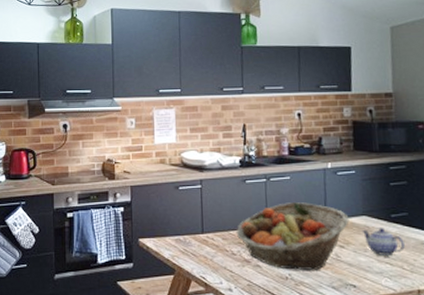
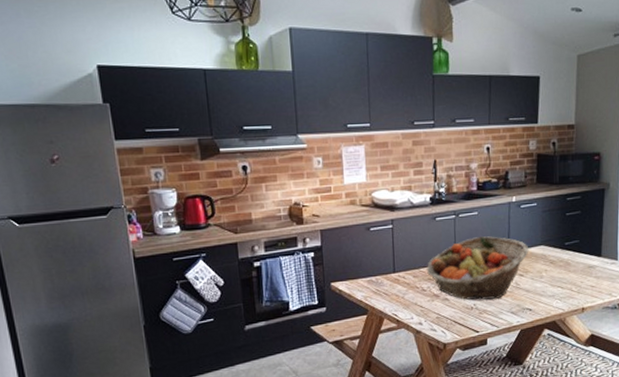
teapot: present [362,228,405,255] -> none [539,255,574,281]

